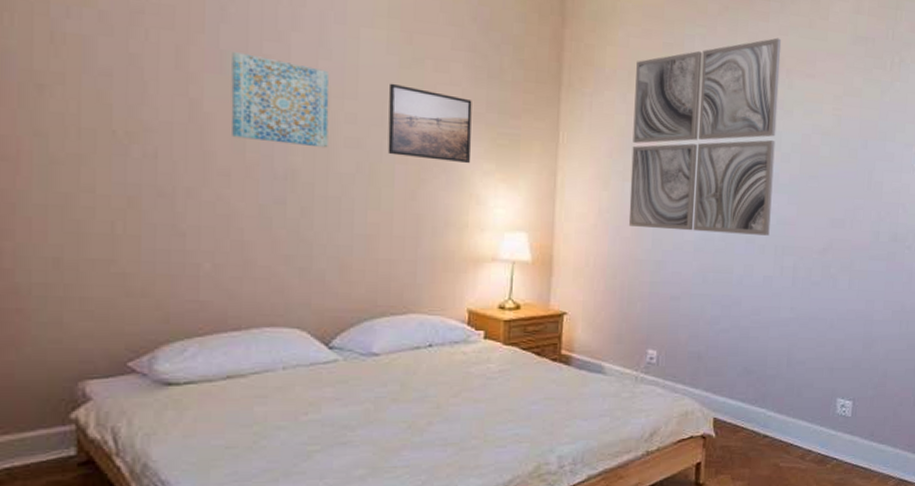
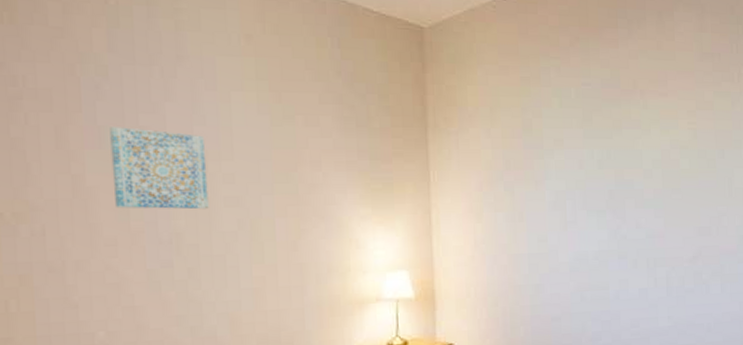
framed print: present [388,83,472,164] -> none [263,141,347,211]
wall art: present [628,37,782,236] -> none [497,62,640,254]

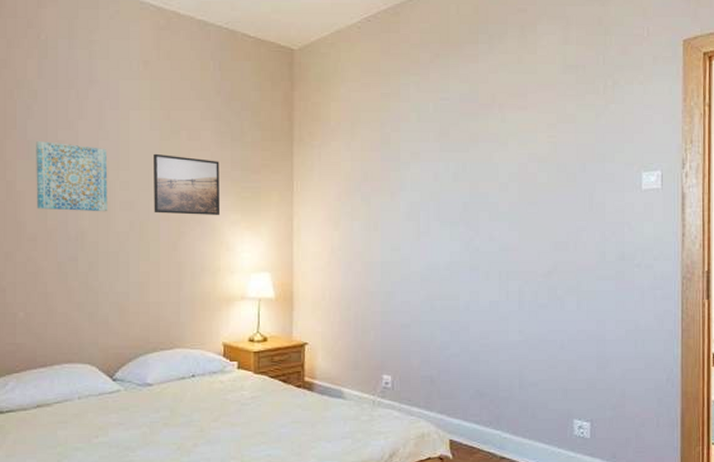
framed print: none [263,141,347,211] -> present [154,153,219,216]

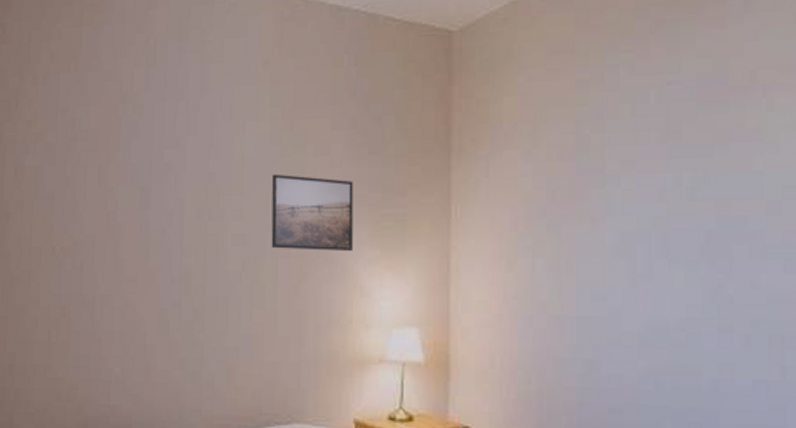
wall art: present [36,141,108,212] -> none [138,163,219,248]

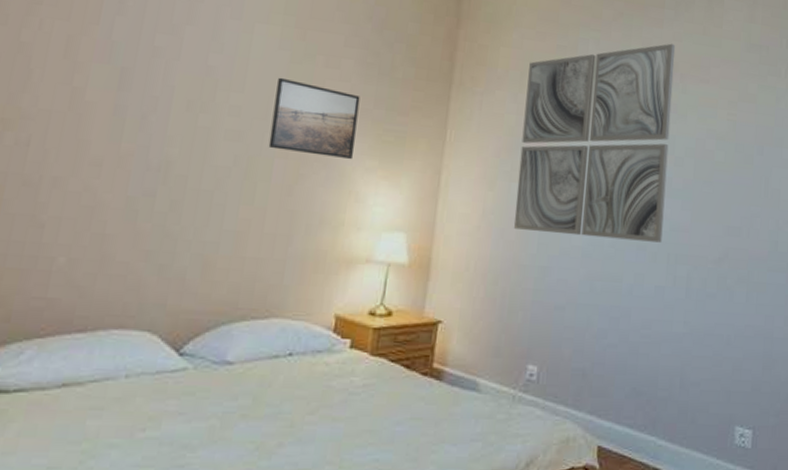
wall art: none [542,45,757,321] -> present [513,43,676,243]

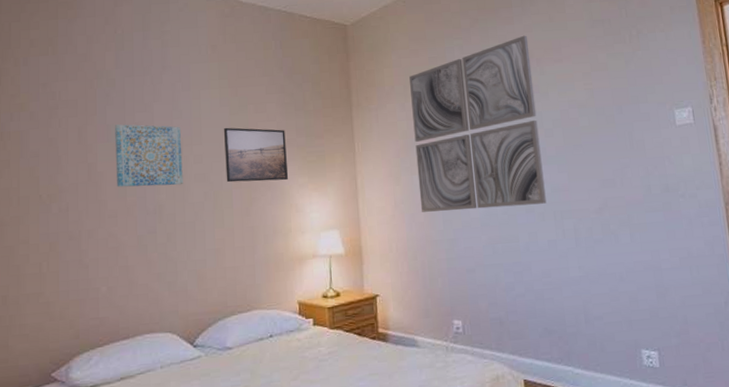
wall art: none [110,43,218,140] -> present [115,124,183,188]

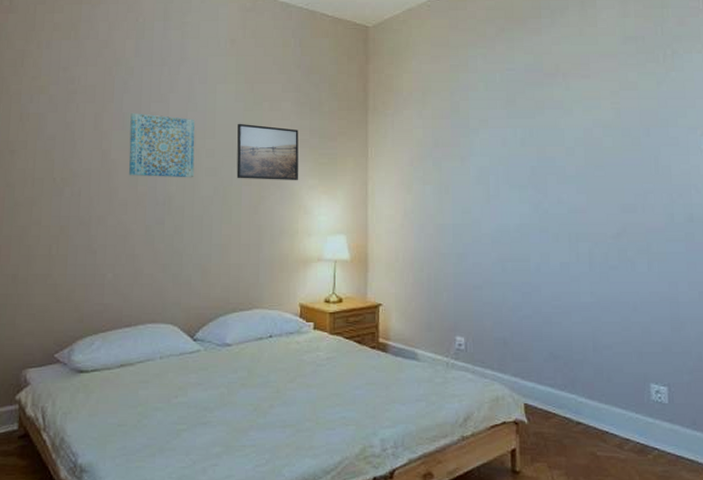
wall art: present [409,35,547,212] -> none [429,48,562,225]

